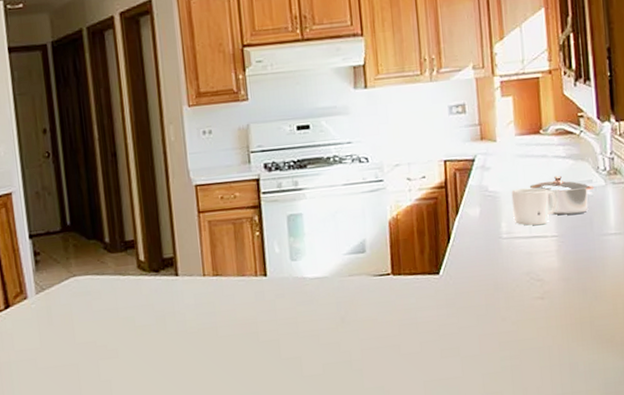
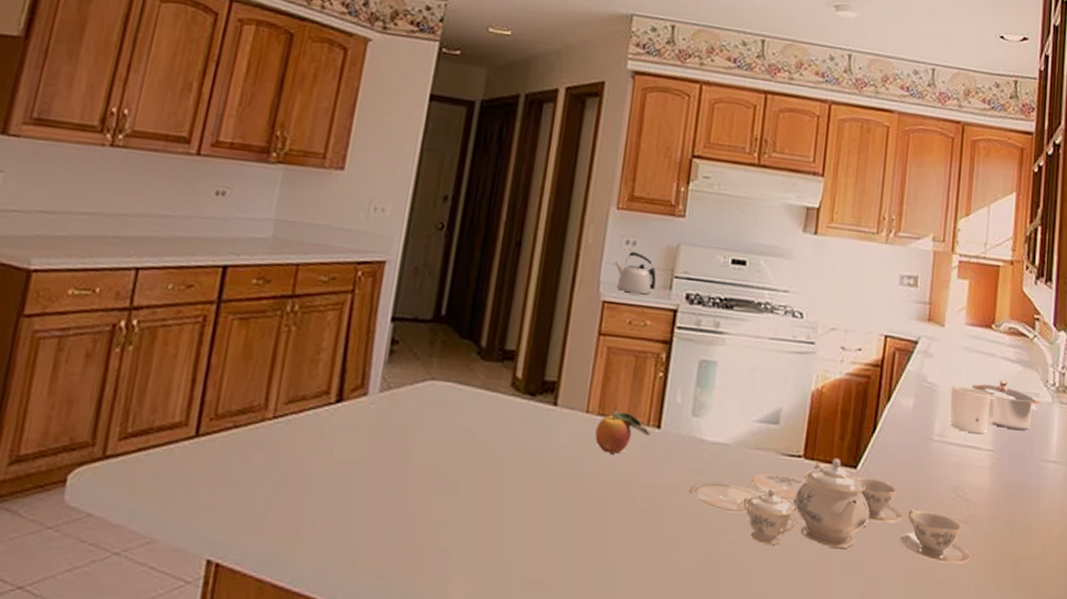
kettle: none [197,138,236,175] -> present [614,251,656,296]
fruit: none [214,264,260,304] -> present [595,404,651,454]
tea set: none [301,269,551,348] -> present [689,458,971,564]

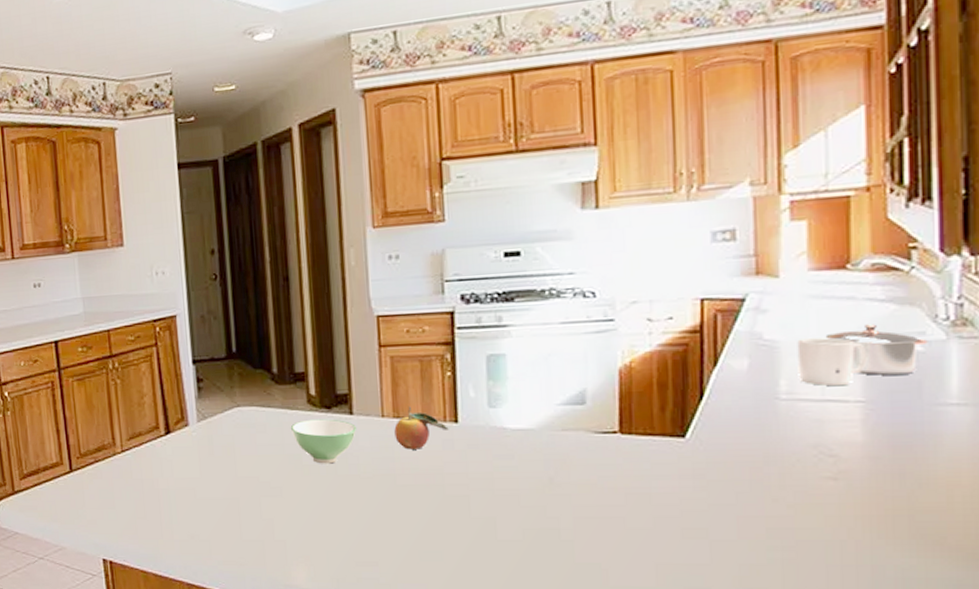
bowl: none [485,405,559,461] -> present [290,419,357,464]
kettle: present [614,251,656,296] -> none [381,264,426,306]
tea set: present [689,458,971,564] -> none [498,429,846,521]

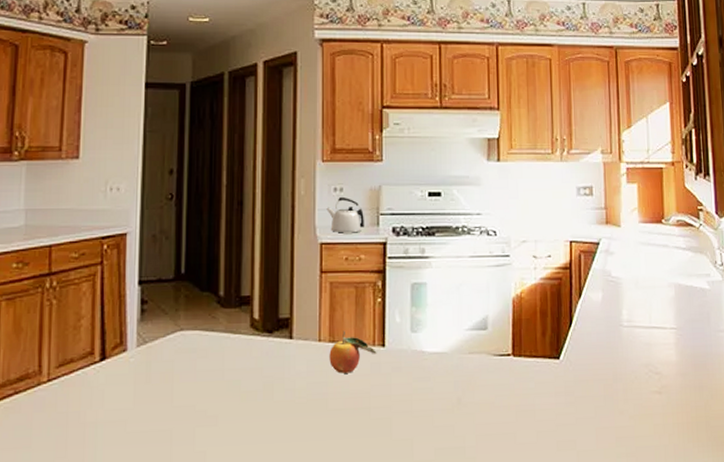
bowl: present [290,419,357,464] -> none [232,343,296,390]
kettle: none [381,264,426,306] -> present [326,196,364,235]
mug: present [797,337,868,387] -> none [633,276,677,316]
cooking pot: present [825,324,928,376] -> none [650,267,712,308]

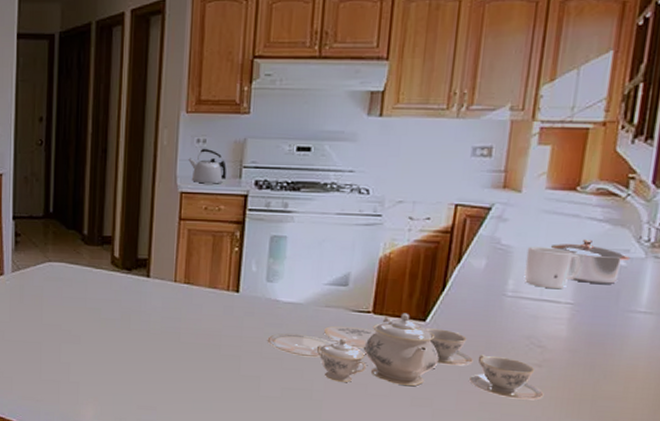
fruit: present [329,331,377,374] -> none [183,274,231,313]
tea set: none [417,352,668,434] -> present [267,313,544,401]
mug: none [633,276,677,316] -> present [524,247,582,289]
cooking pot: none [650,267,712,308] -> present [550,239,631,284]

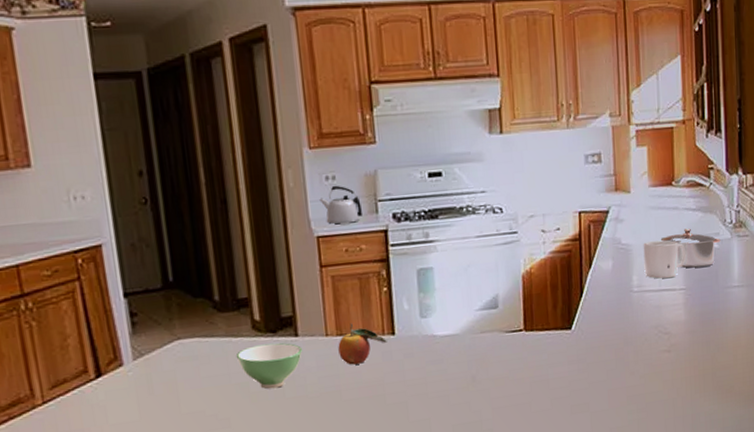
bowl: none [93,278,152,319] -> present [235,342,303,390]
fruit: none [183,274,231,313] -> present [338,323,387,365]
tea set: present [267,313,544,401] -> none [431,324,676,407]

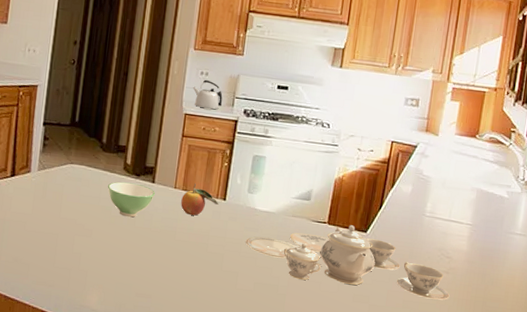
tea set: none [431,324,676,407] -> present [245,225,450,300]
mug: present [643,240,687,279] -> none [438,178,479,213]
cooking pot: present [660,228,721,268] -> none [457,175,511,211]

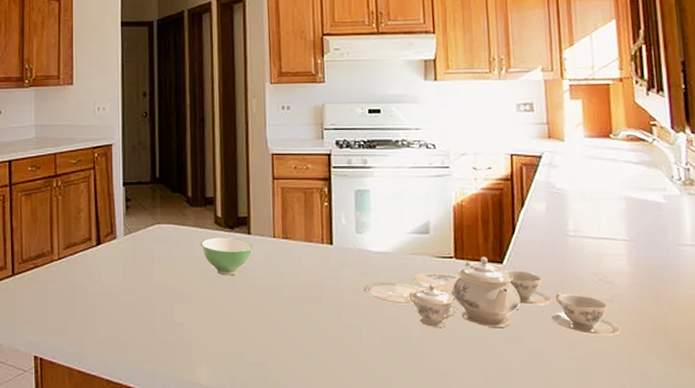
fruit: present [181,183,219,216] -> none [283,229,326,266]
kettle: present [193,79,223,110] -> none [276,114,310,147]

